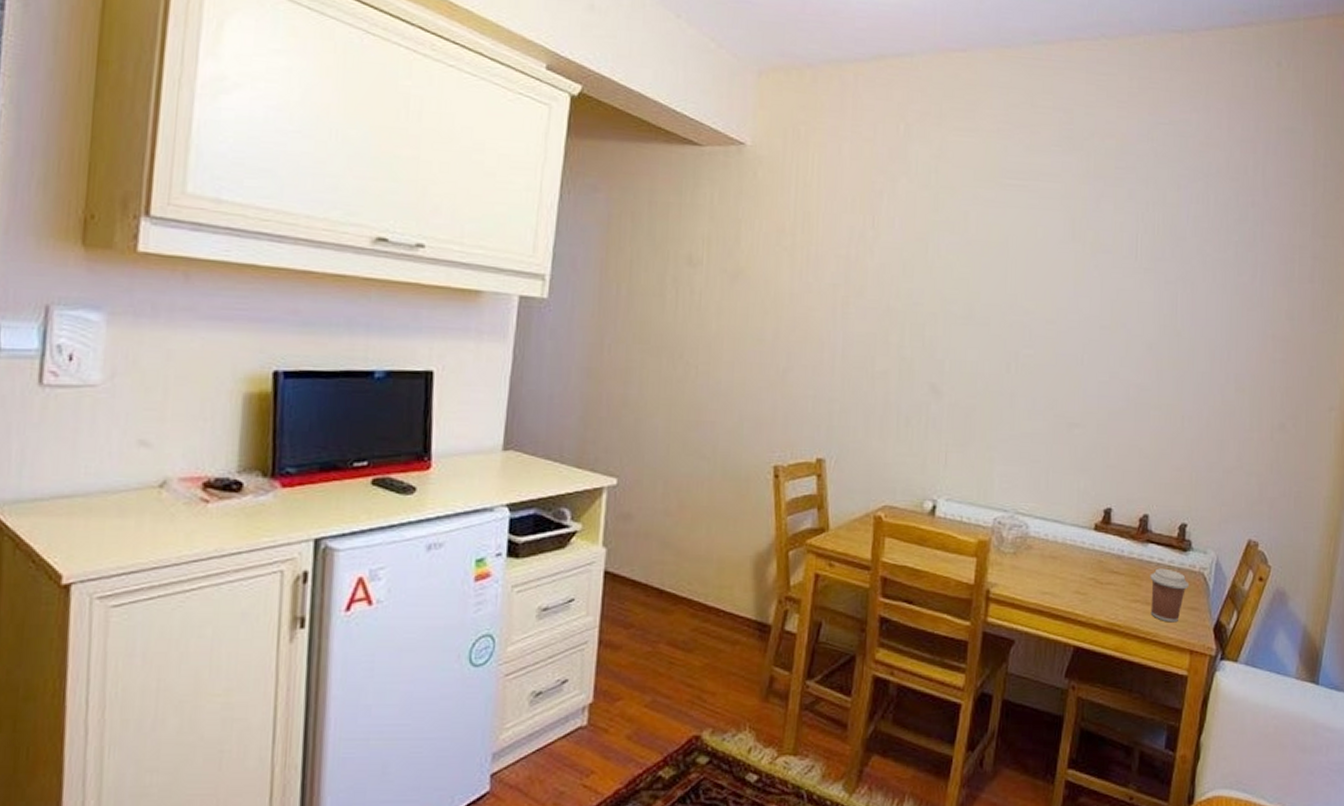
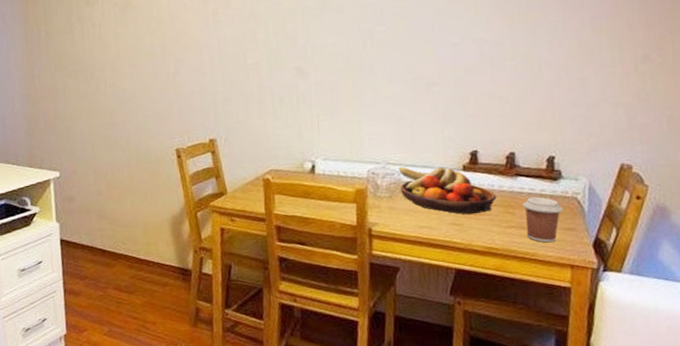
fruit bowl: none [1026,518,1125,583] -> present [398,166,497,215]

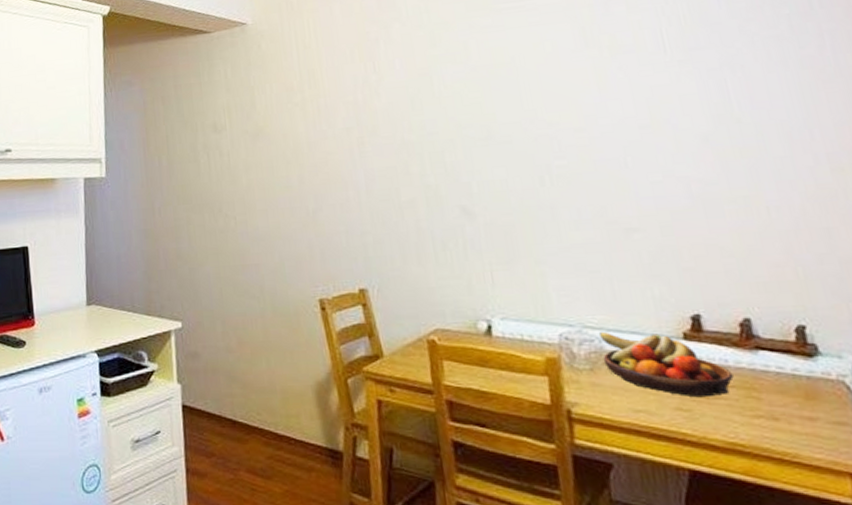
coffee cup: present [522,196,564,243] -> none [770,377,829,441]

